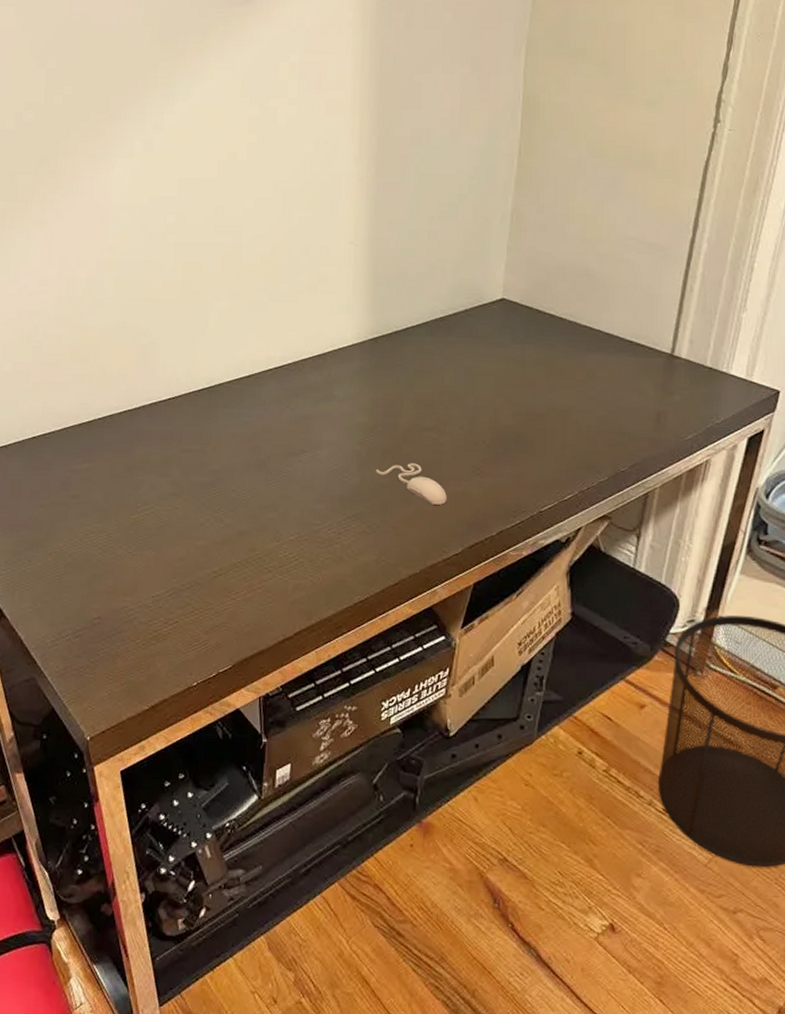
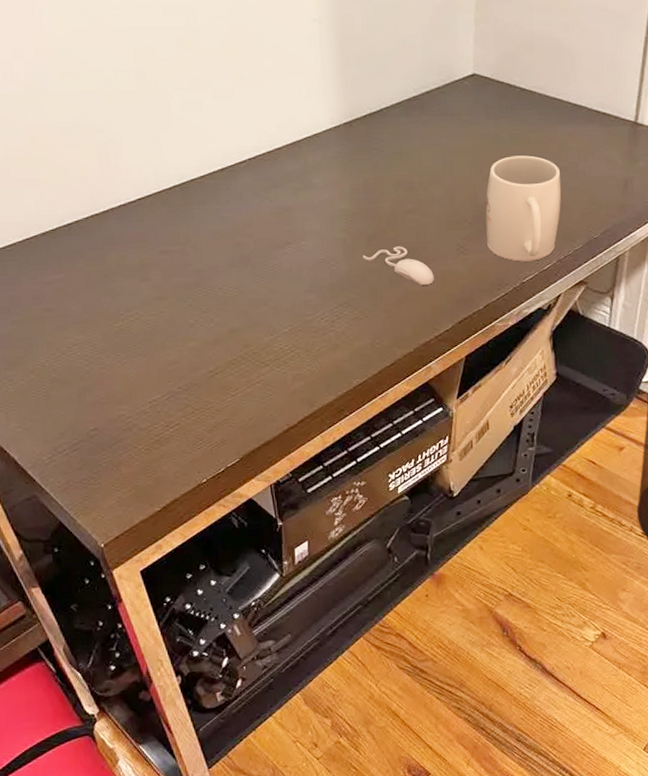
mug: none [505,381,588,490] -> present [485,155,562,262]

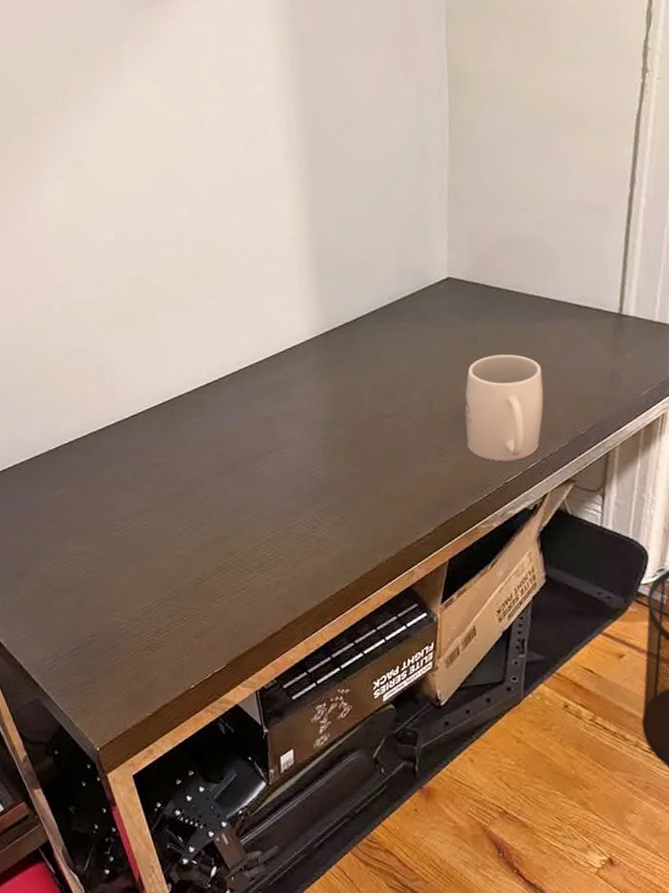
computer mouse: present [363,246,434,285] -> none [342,450,414,489]

